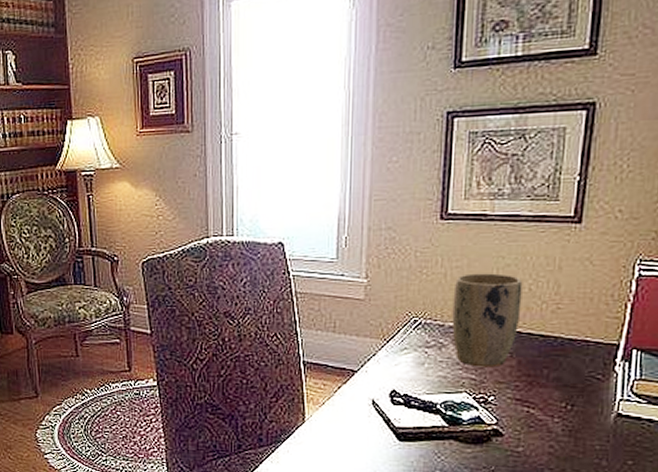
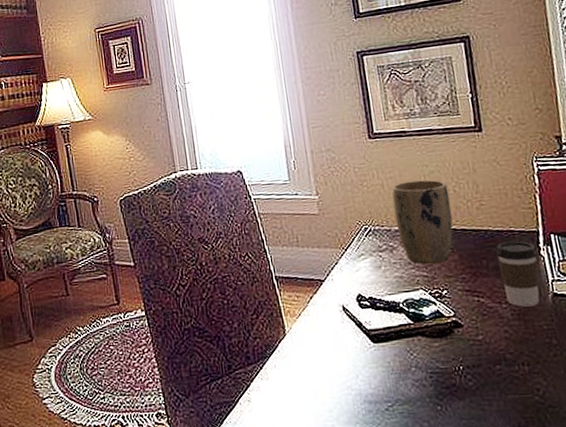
coffee cup: none [560,352,612,424] -> present [495,241,540,307]

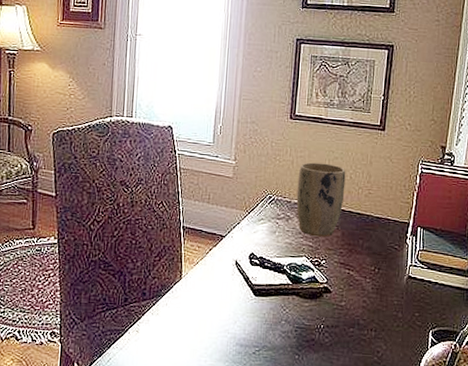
coffee cup: present [495,241,540,307] -> none [371,227,404,284]

